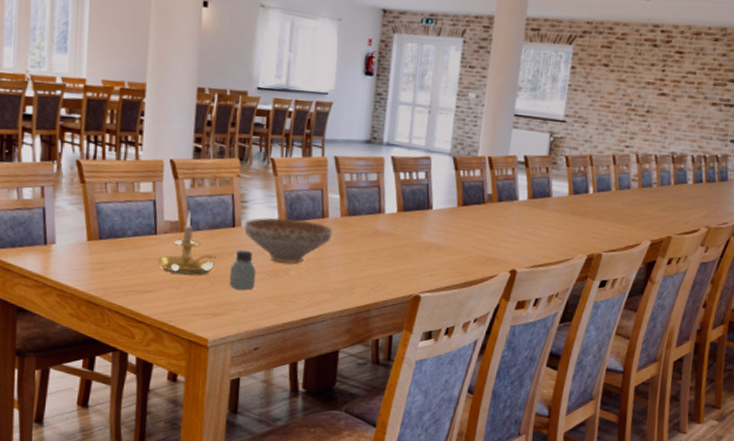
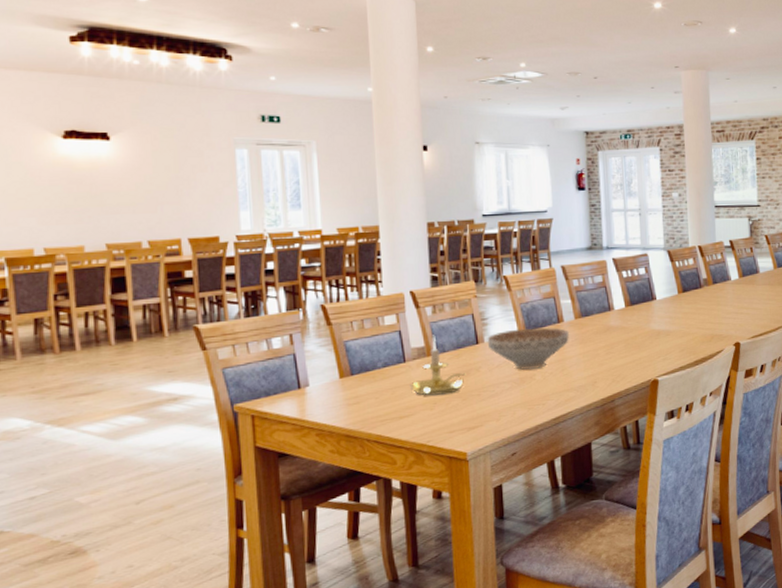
saltshaker: present [229,249,256,291] -> none [479,363,505,402]

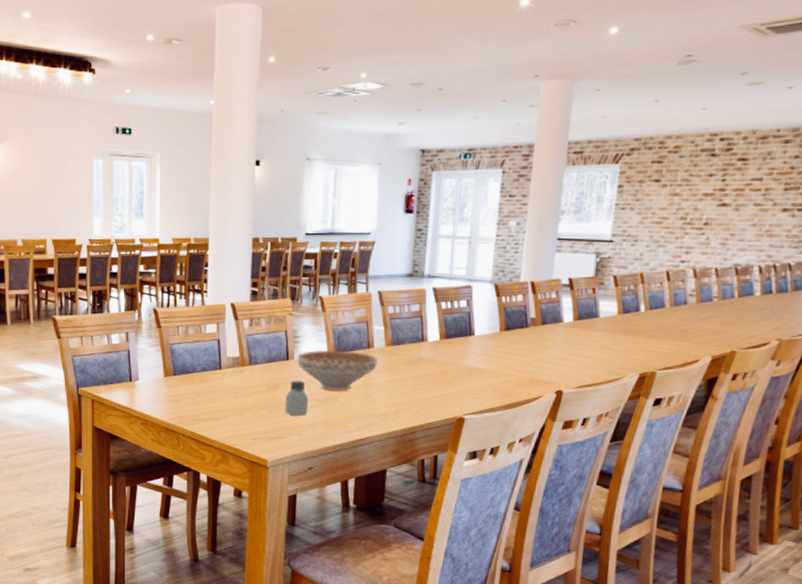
candle holder: present [409,335,466,396] -> none [223,347,274,404]
saltshaker: none [479,363,505,402] -> present [284,380,309,417]

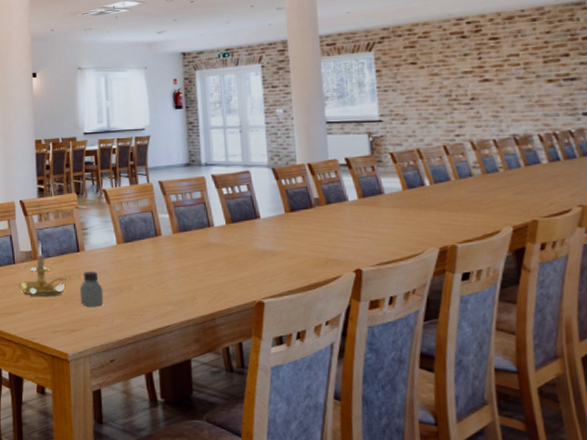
candle holder: none [223,347,274,404] -> present [18,241,68,296]
decorative bowl: present [297,350,379,391] -> none [87,240,168,280]

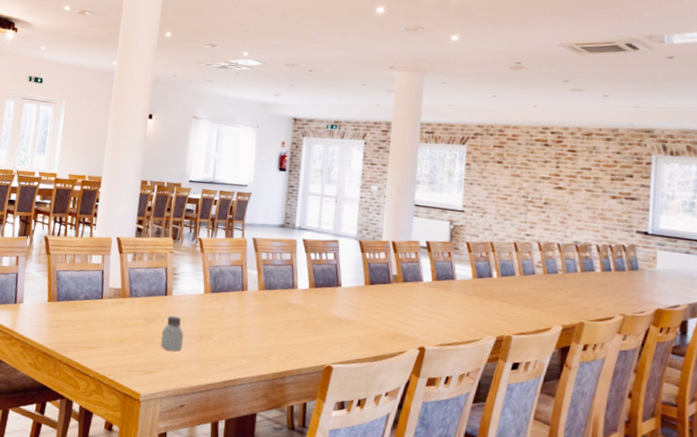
candle holder: present [18,241,68,296] -> none [102,279,152,336]

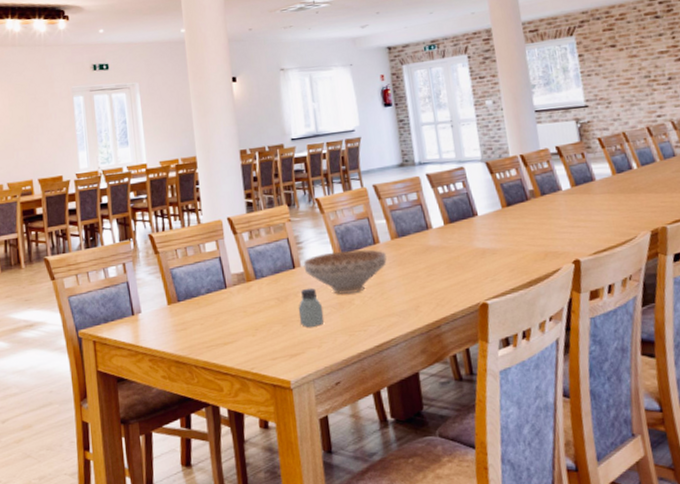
decorative bowl: none [175,288,252,330] -> present [303,249,387,294]

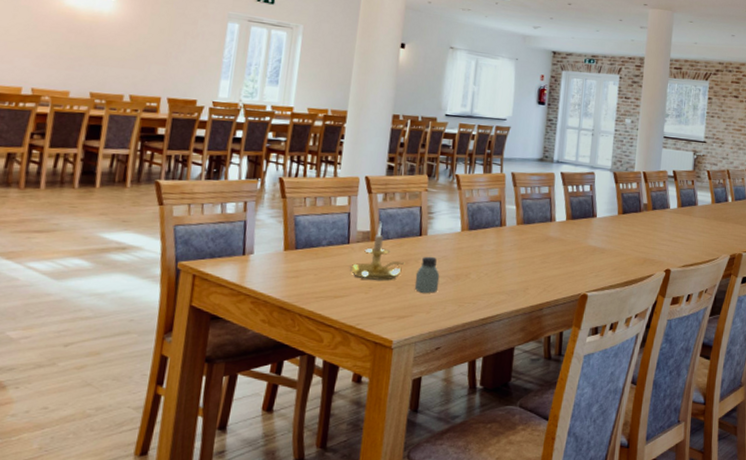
candle holder: none [231,260,285,322] -> present [349,221,405,281]
decorative bowl: present [303,249,387,294] -> none [430,227,510,268]

